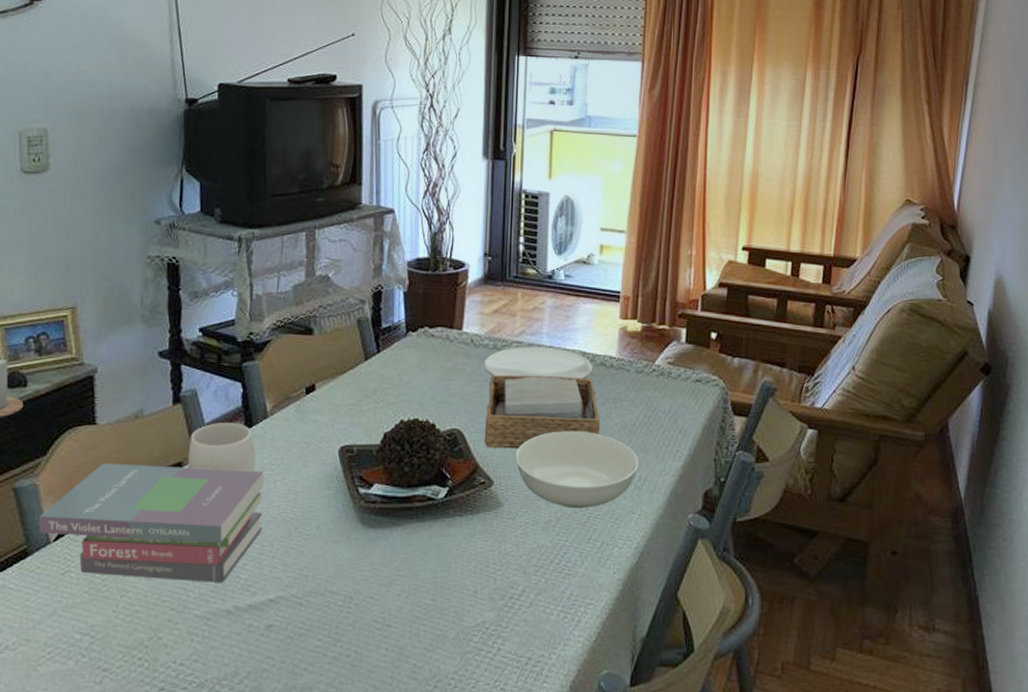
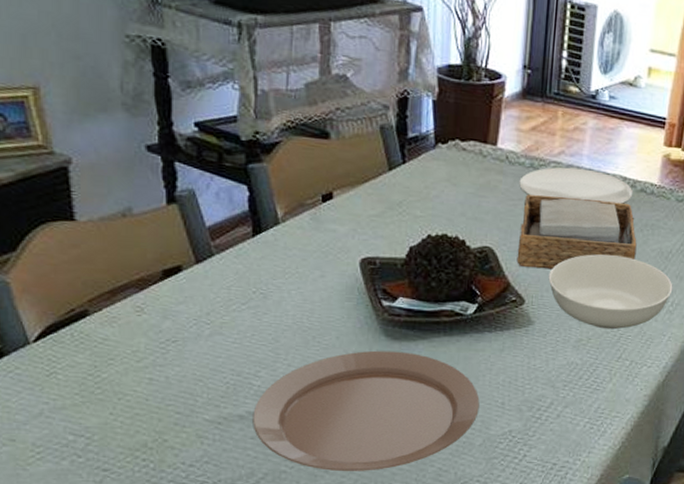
books: present [39,463,265,583] -> none [14,262,277,389]
mug: present [187,423,256,472] -> none [187,226,266,280]
plate: none [238,539,452,669] -> present [252,350,480,471]

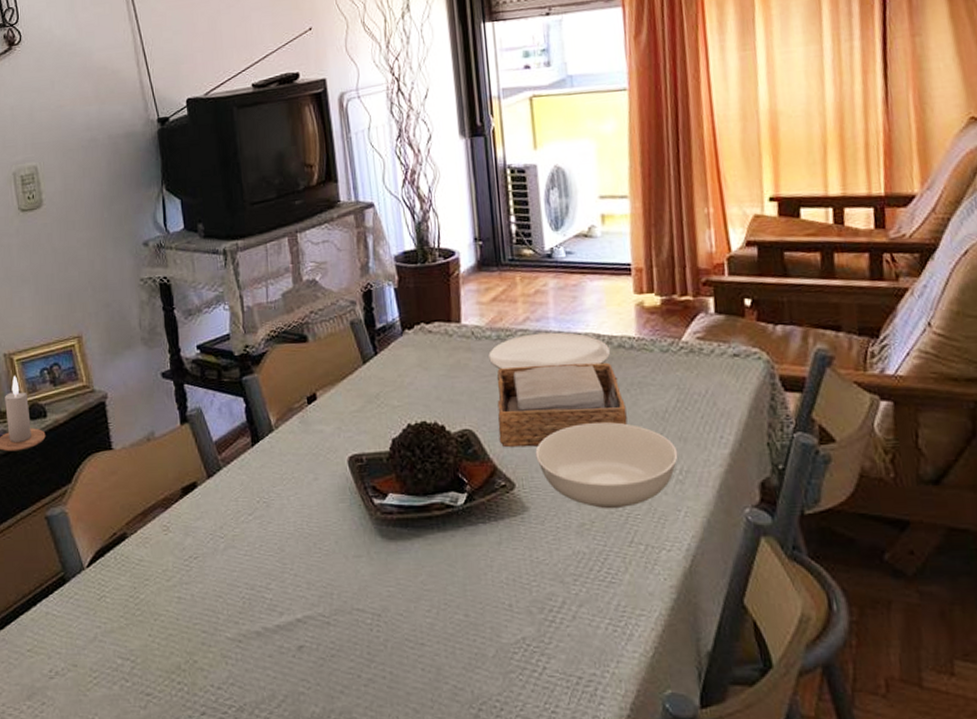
plate: present [252,350,480,471] -> none [268,552,486,691]

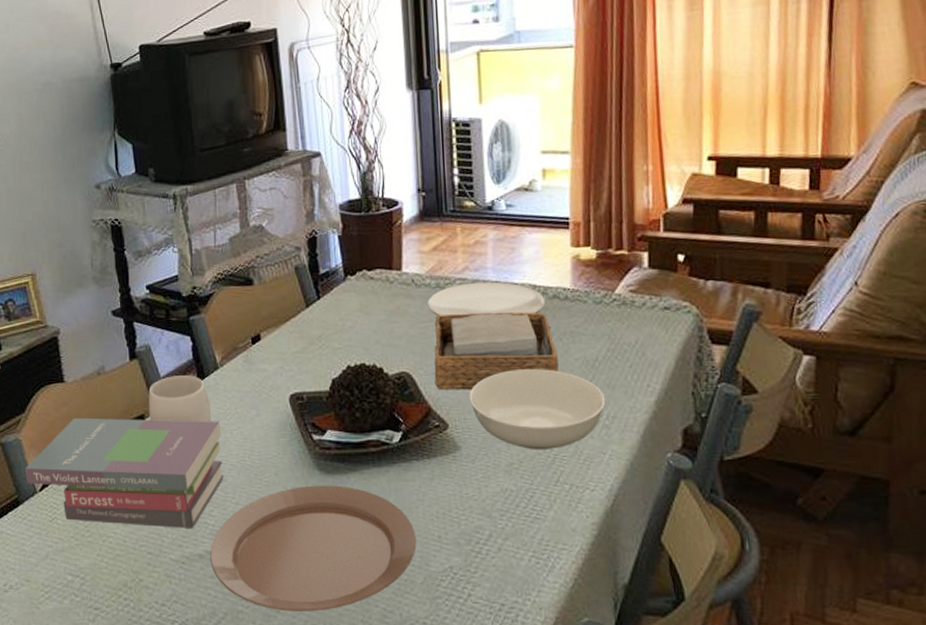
books: none [72,486,281,604] -> present [25,417,224,528]
mug: none [200,439,267,489] -> present [148,375,211,422]
plate: none [268,552,486,691] -> present [210,485,416,612]

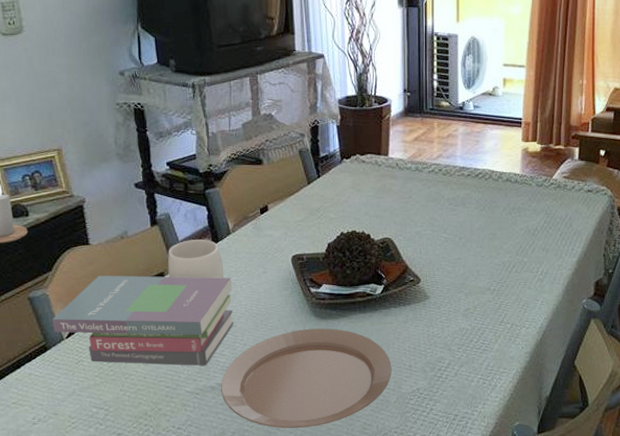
plate: present [427,281,546,317] -> none [408,167,501,194]
napkin holder: present [434,312,559,390] -> none [411,191,507,253]
bowl: present [469,369,606,450] -> none [438,236,541,299]

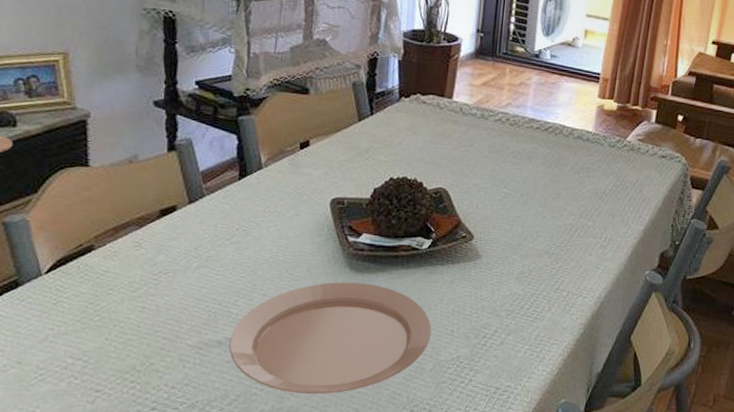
books: present [52,275,234,366] -> none [30,203,258,316]
mug: present [167,239,223,279] -> none [181,171,249,218]

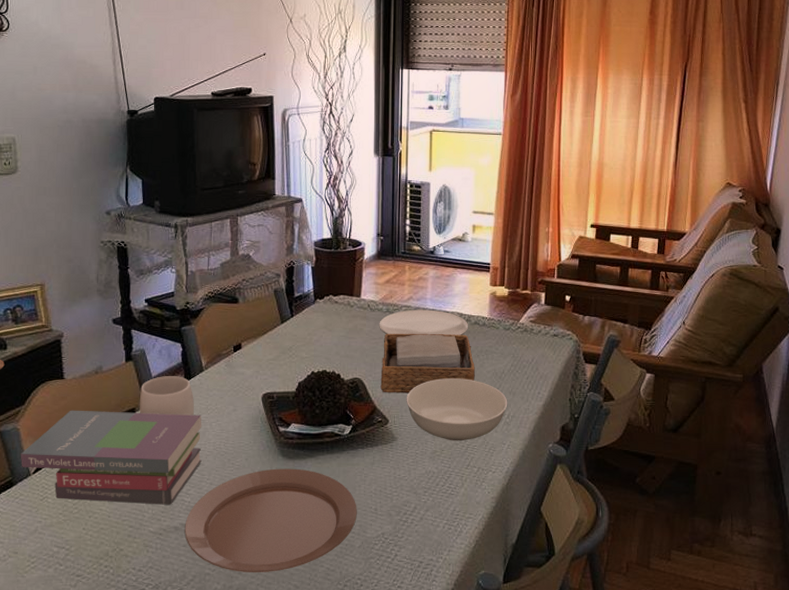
books: none [30,203,258,316] -> present [21,410,202,505]
mug: none [181,171,249,218] -> present [139,376,194,416]
napkin holder: none [467,141,574,208] -> present [380,333,475,393]
plate: none [471,117,571,149] -> present [379,309,469,335]
bowl: none [495,194,606,263] -> present [406,378,508,441]

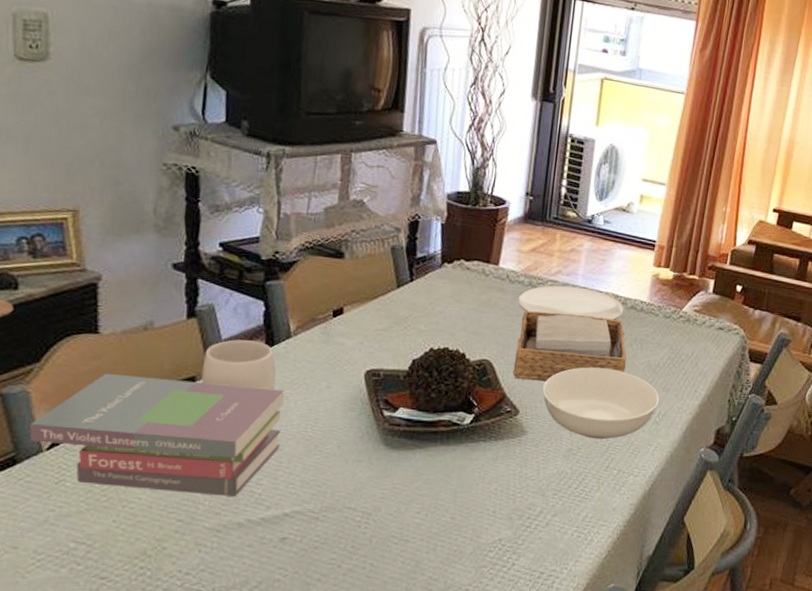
plate: present [184,468,357,572] -> none [250,459,472,580]

